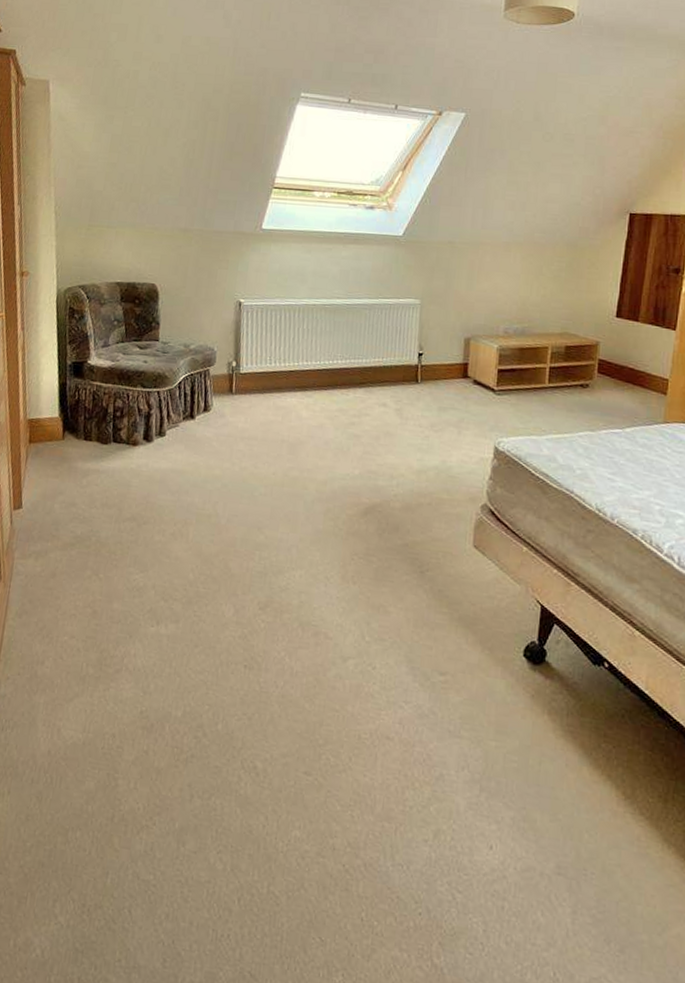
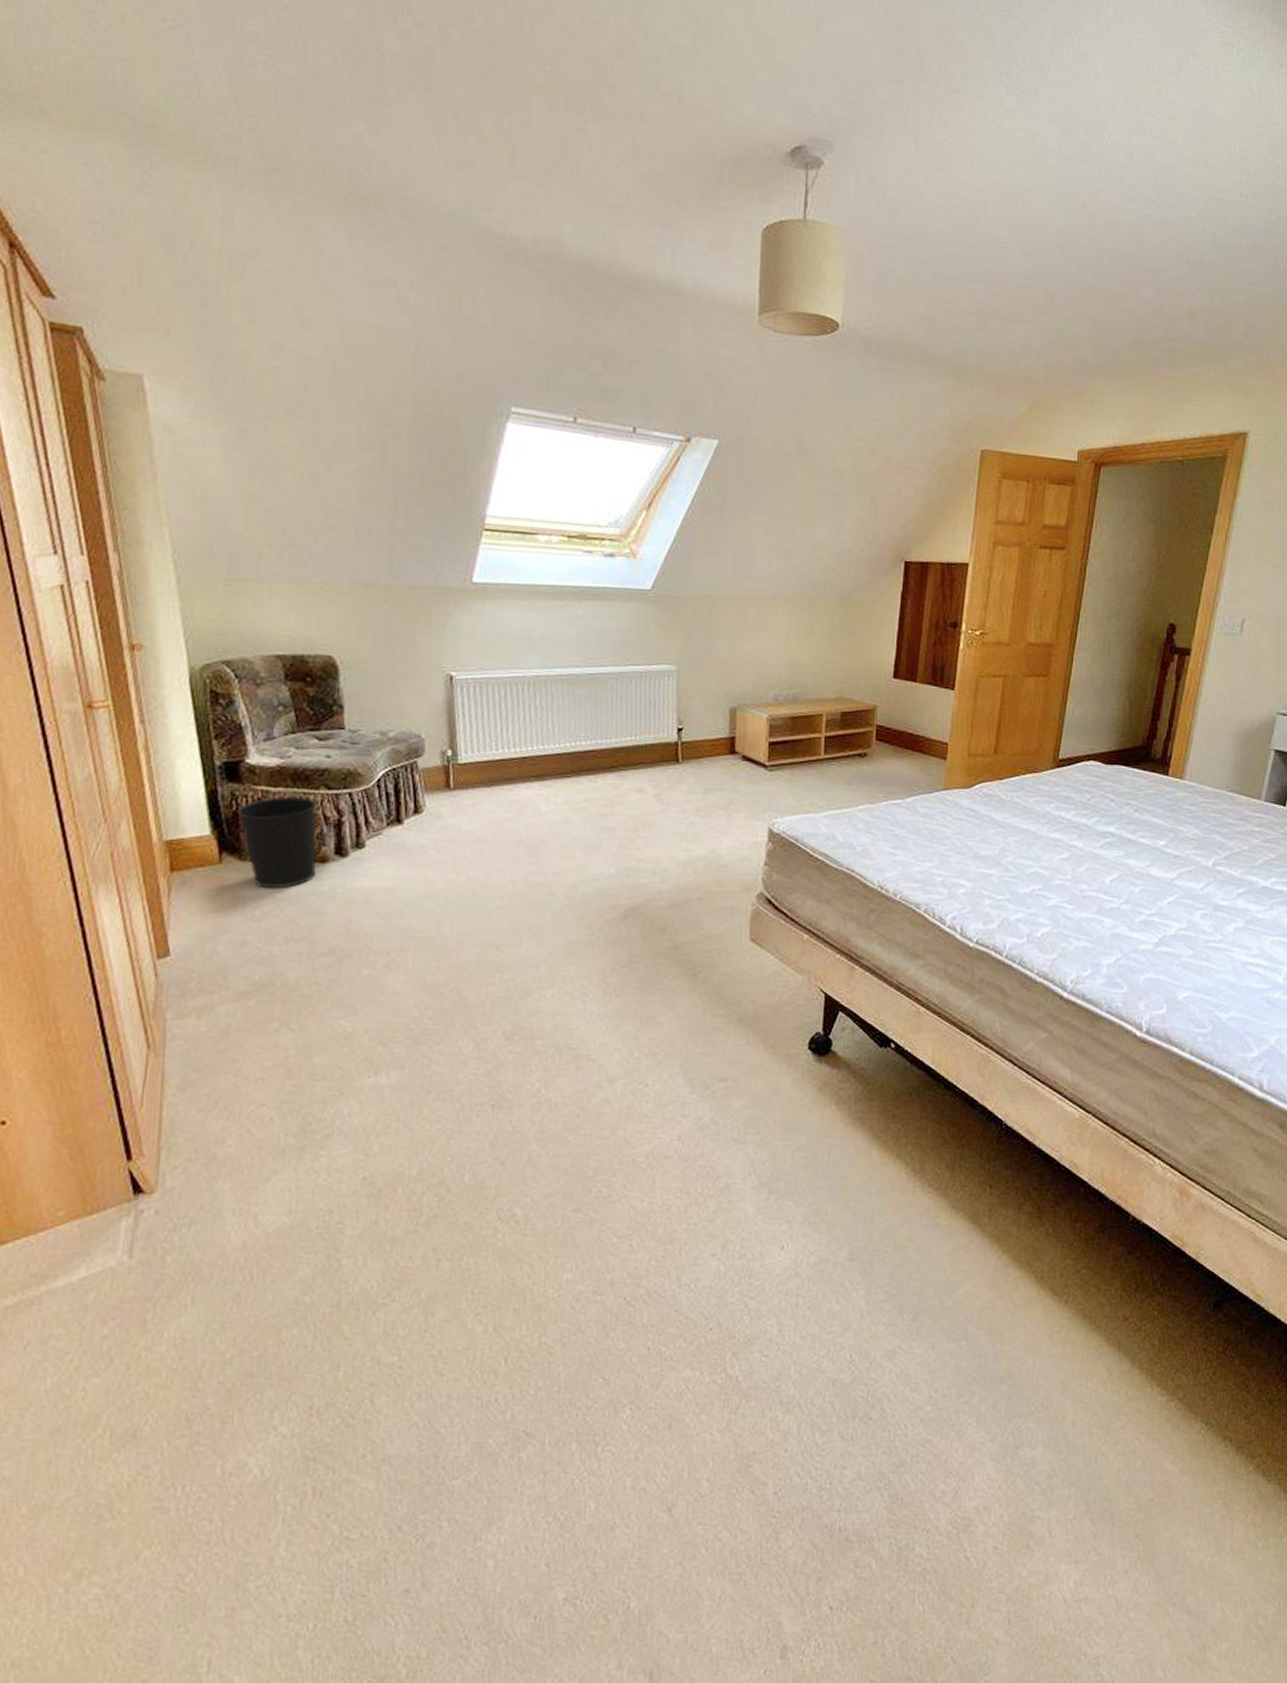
wastebasket: none [78,391,134,464] -> present [237,796,317,889]

